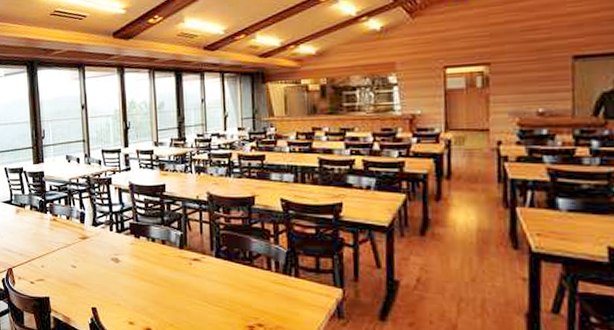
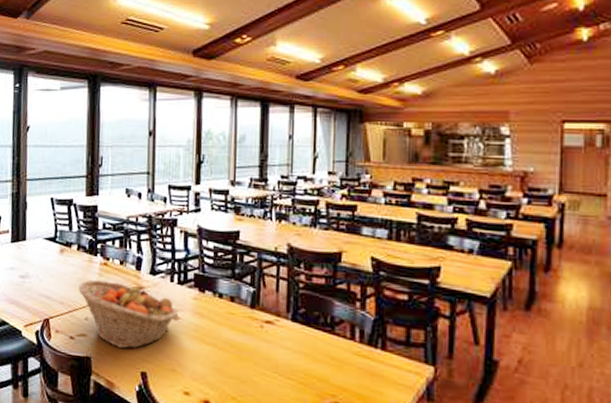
fruit basket: none [34,233,118,289] -> present [78,279,178,349]

